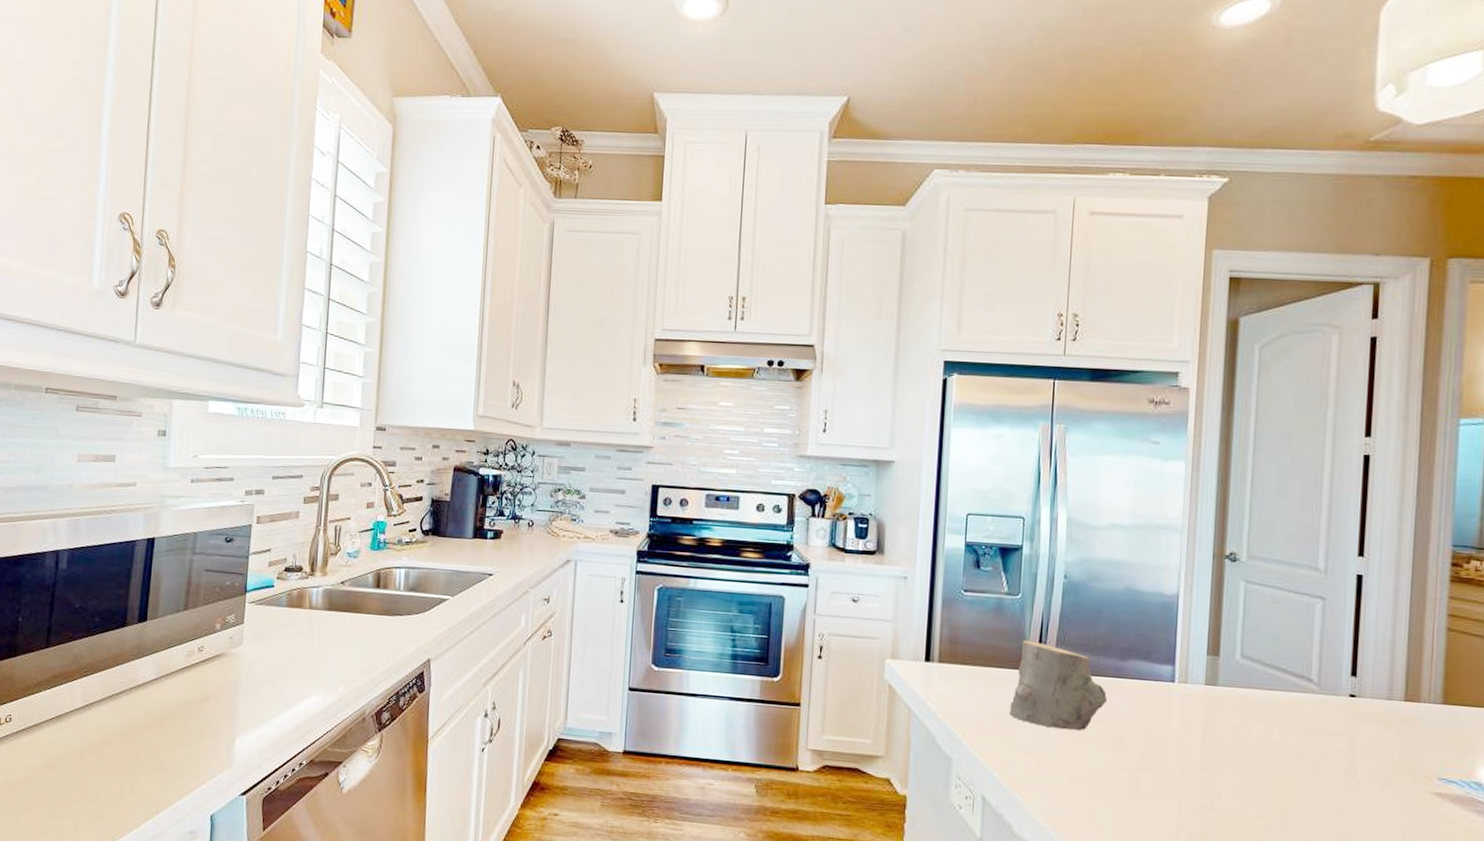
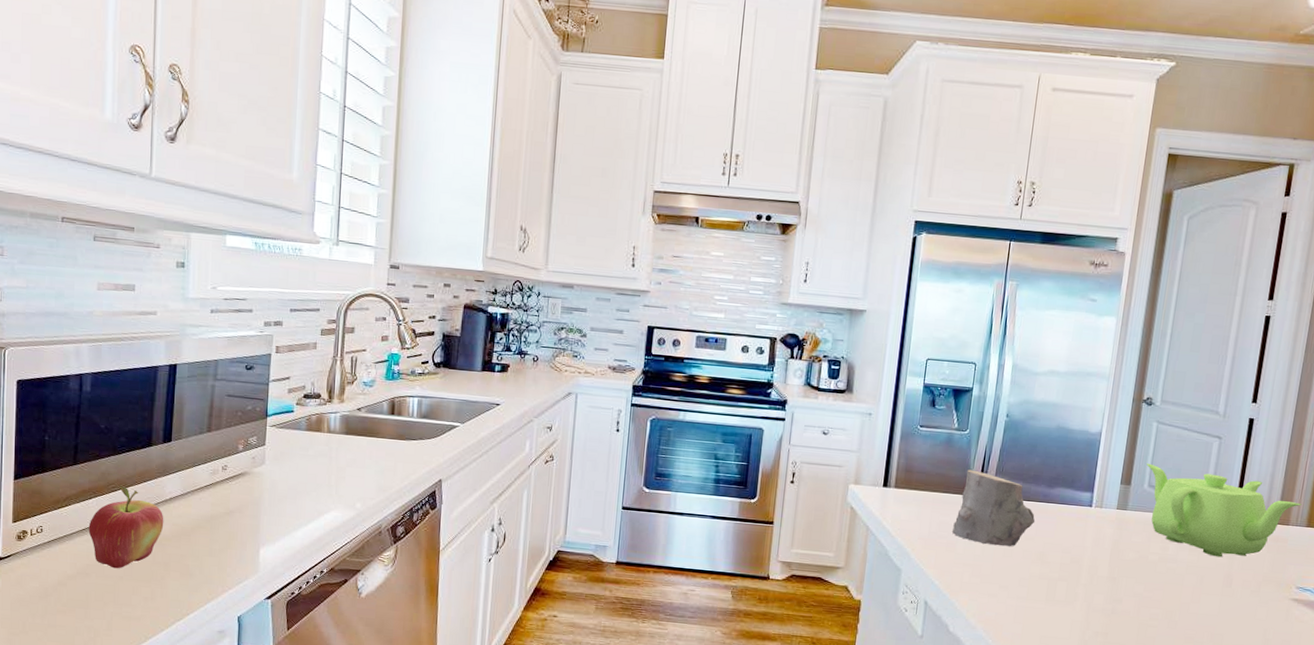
fruit: none [58,669,137,762] -> present [88,485,164,569]
teapot: none [1236,630,1433,742] -> present [1146,463,1302,557]

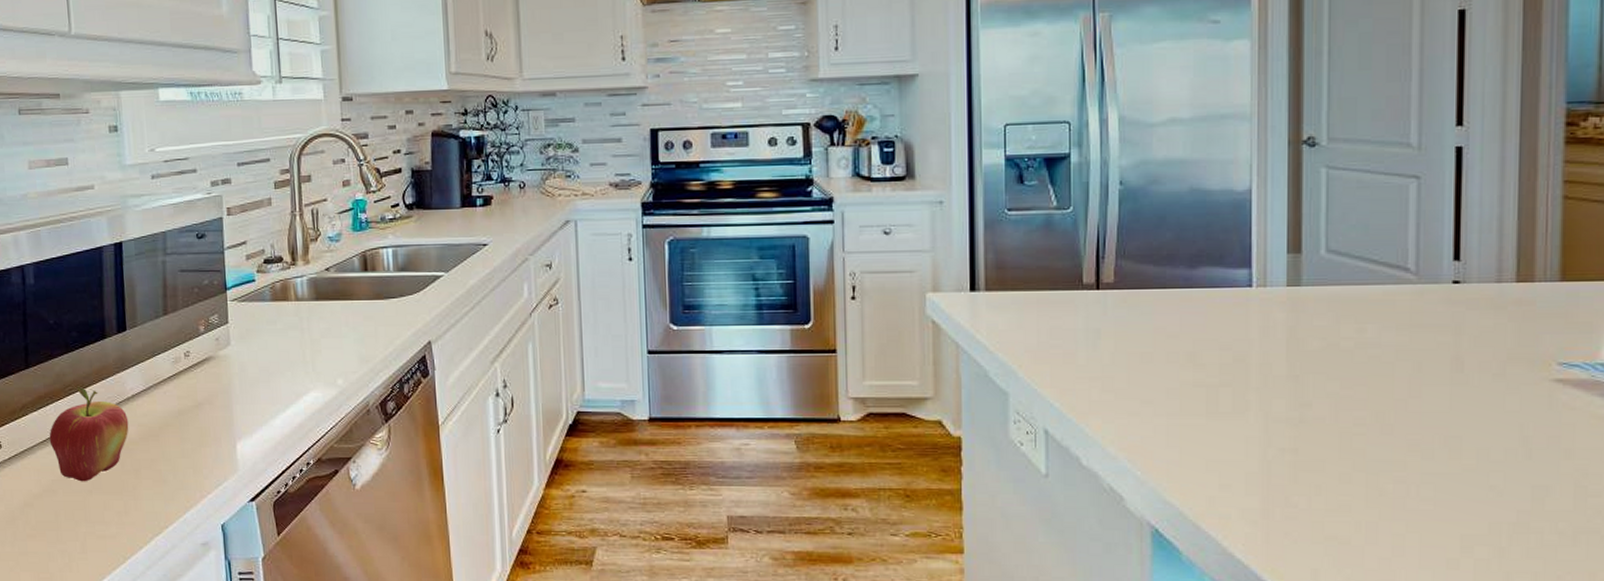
cup: present [952,469,1035,547] -> none [1069,257,1178,350]
teapot: present [1146,463,1302,557] -> none [1320,222,1549,334]

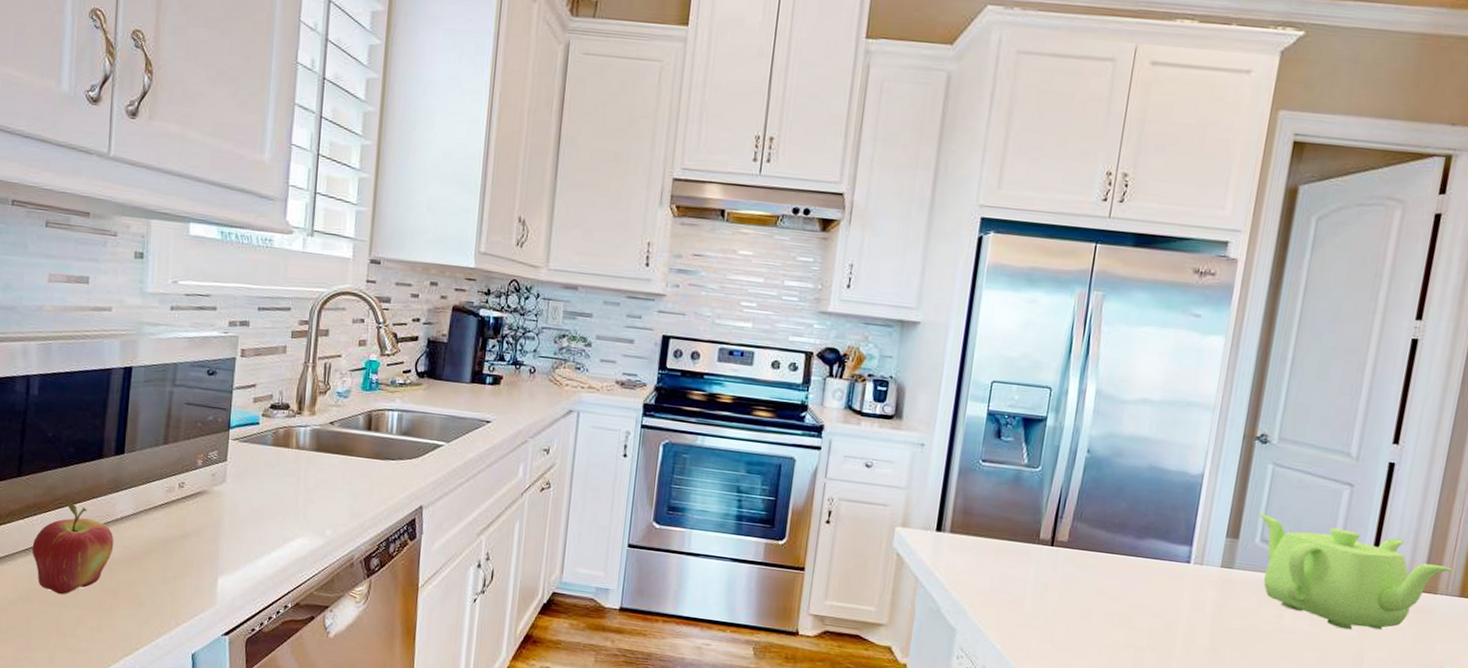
teapot: none [1320,222,1549,334] -> present [1259,513,1454,630]

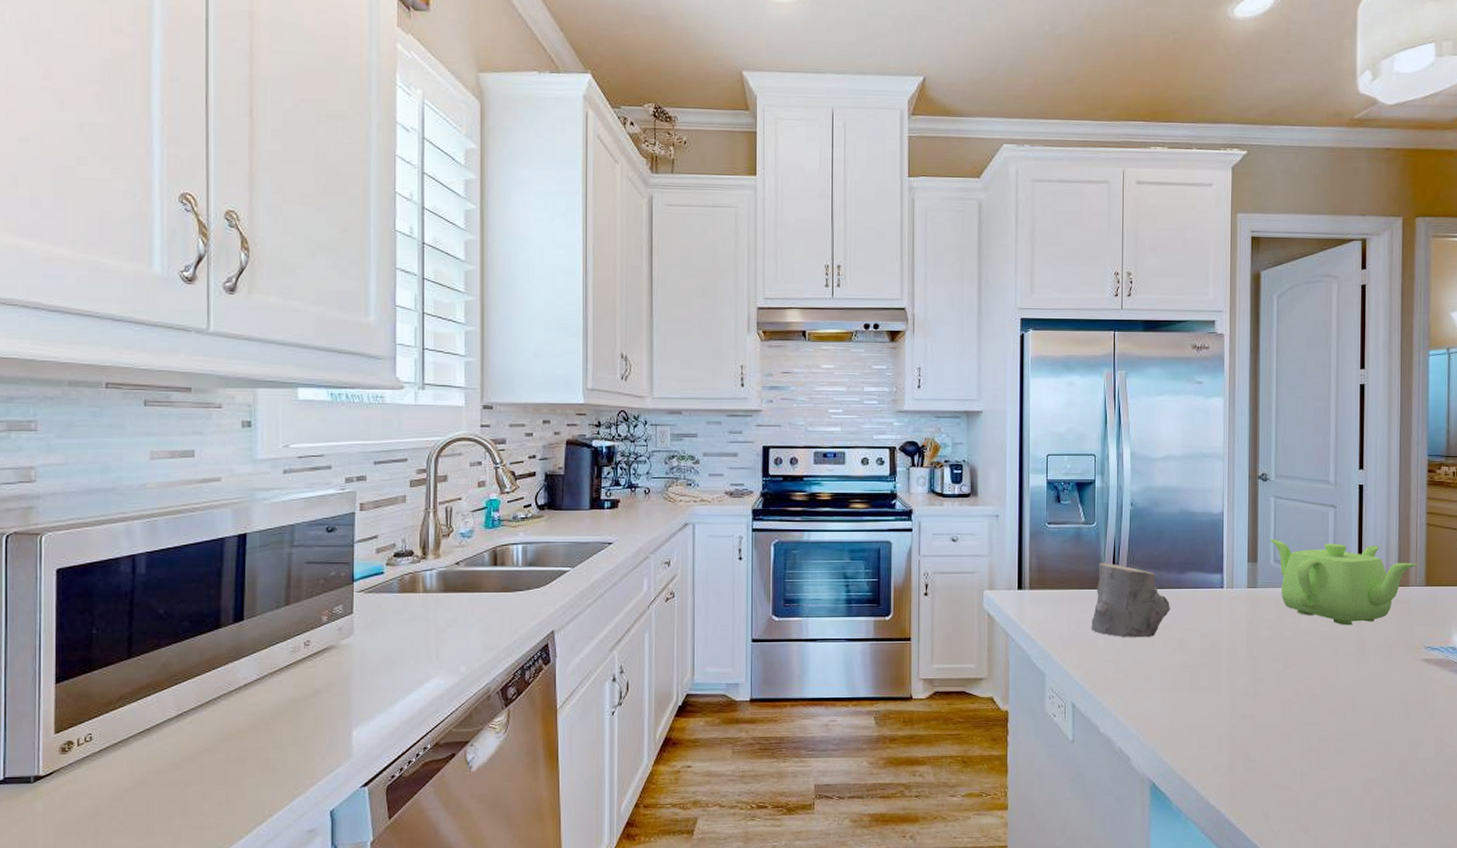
fruit: present [32,500,114,595] -> none [148,676,238,773]
cup: none [1018,514,1120,608] -> present [1092,563,1171,638]

